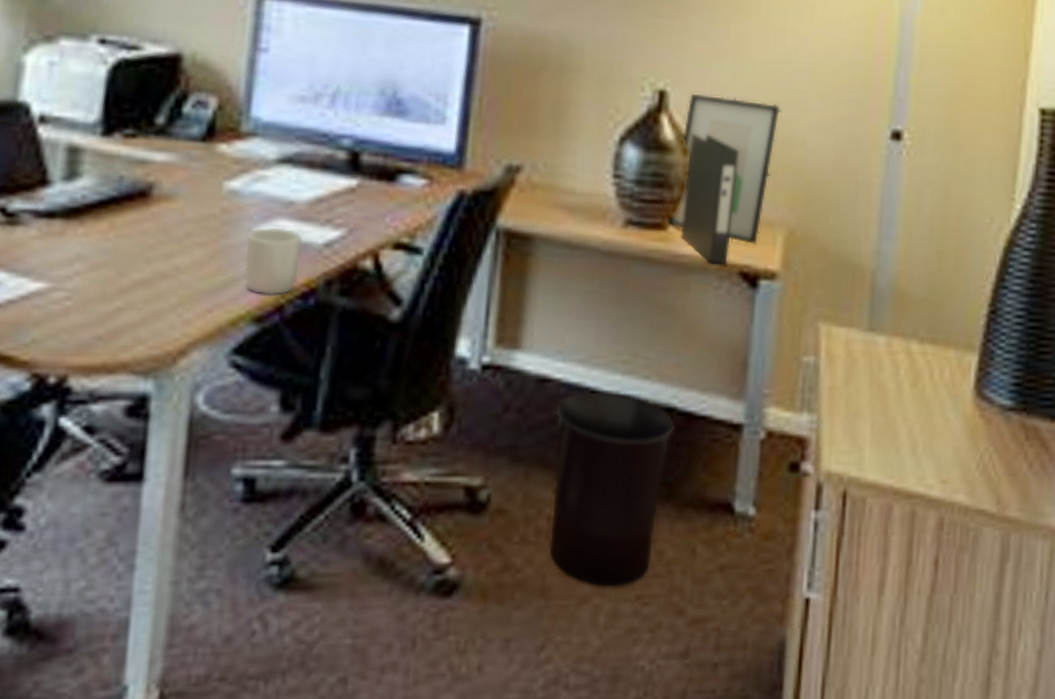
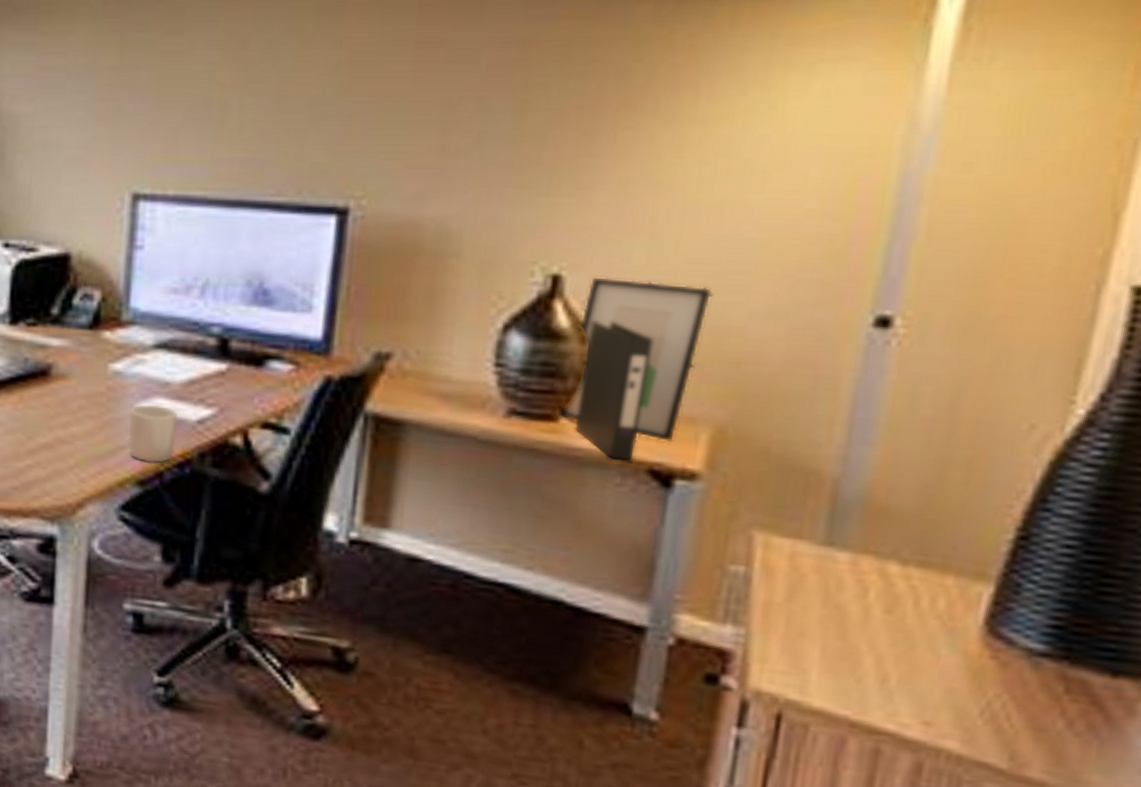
waste bin: present [548,391,674,587] -> none [417,575,561,763]

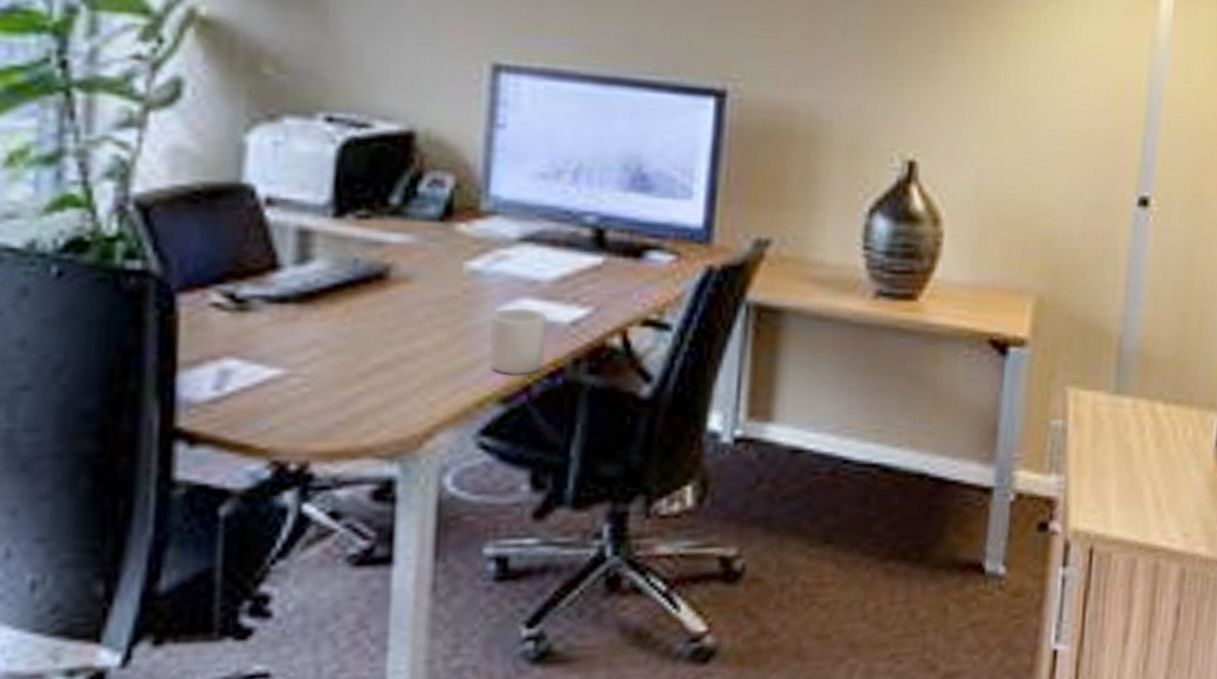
picture frame: present [557,277,714,443] -> none [916,164,1031,314]
binder: present [573,320,653,461] -> none [930,203,989,333]

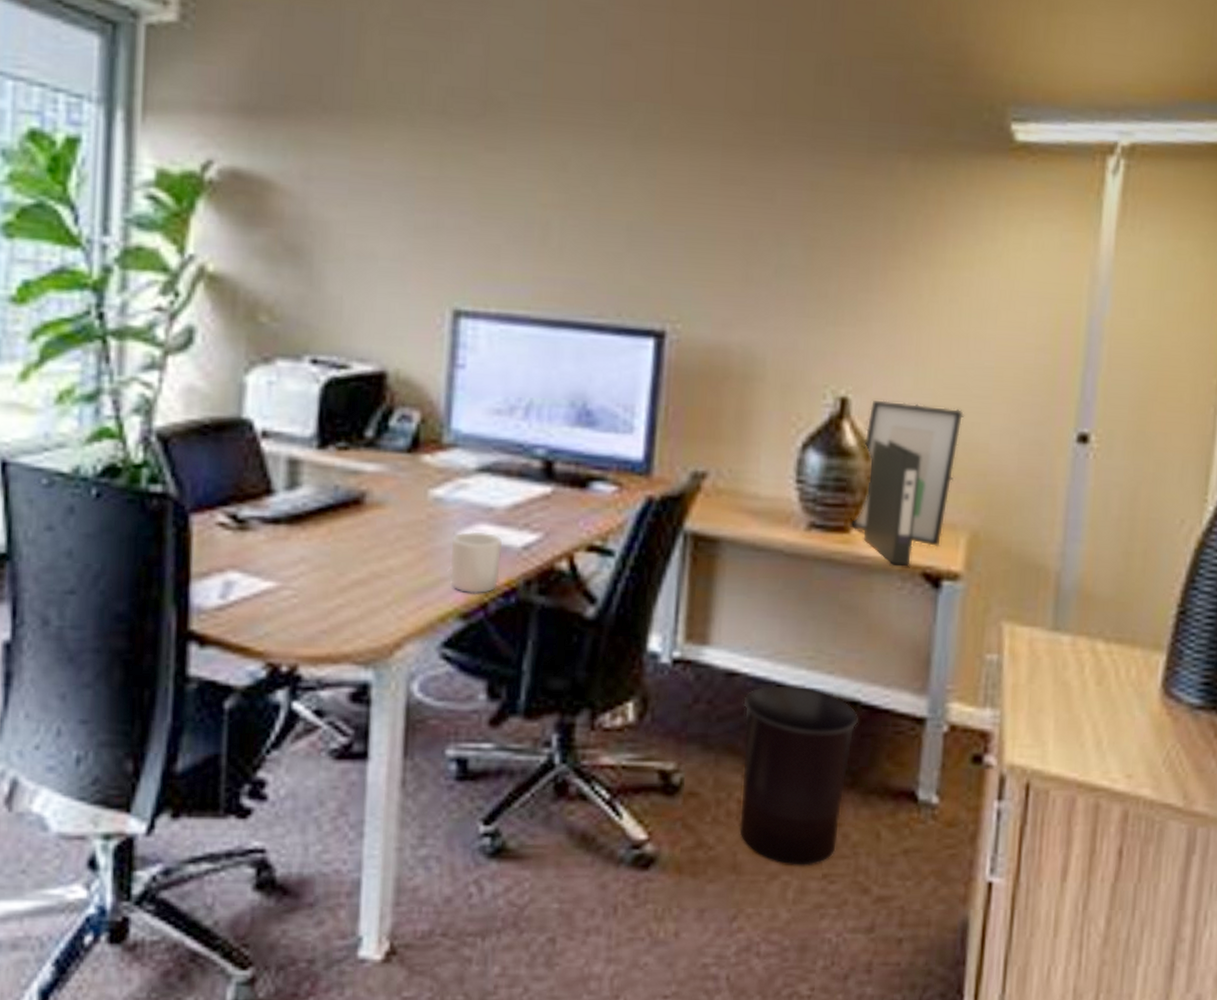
waste bin: none [803,460,926,648] -> present [738,685,858,865]
picture frame: none [916,164,1031,314] -> present [849,400,965,548]
binder: none [930,203,989,333] -> present [862,439,921,566]

